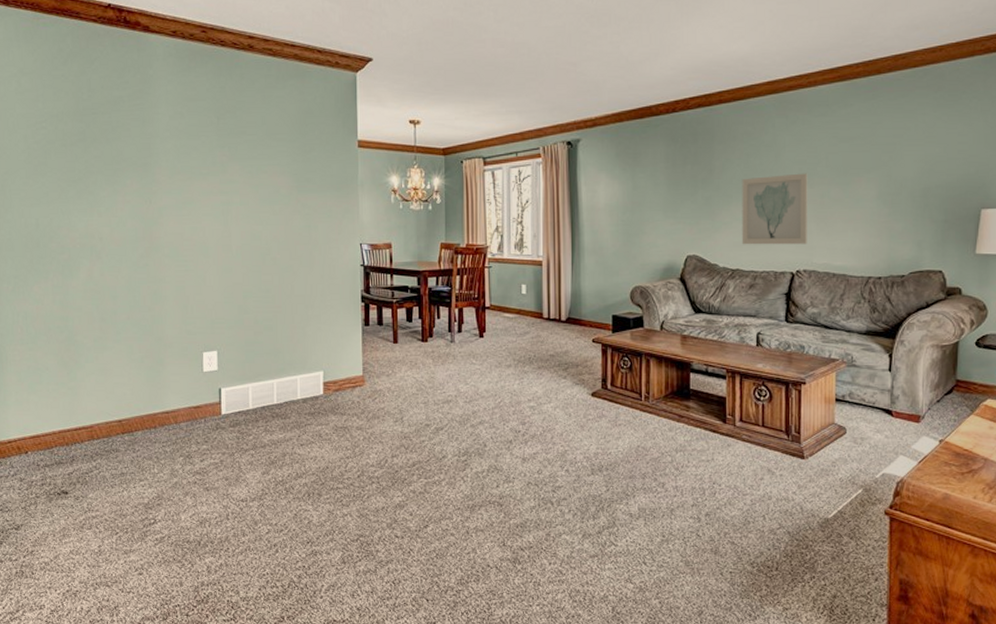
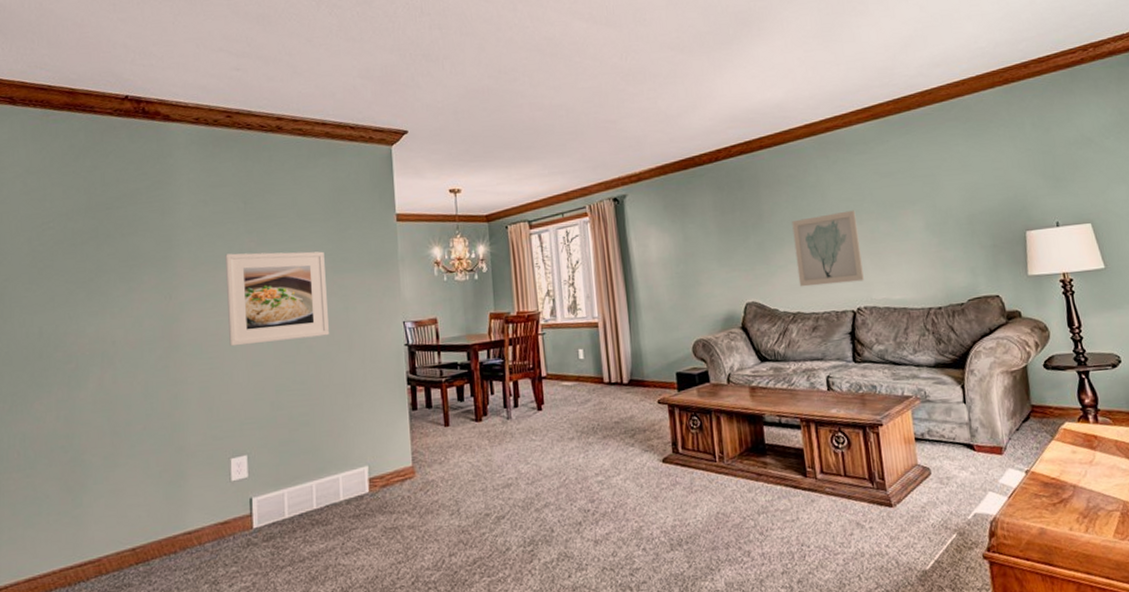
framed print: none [200,165,292,252] -> present [225,251,329,347]

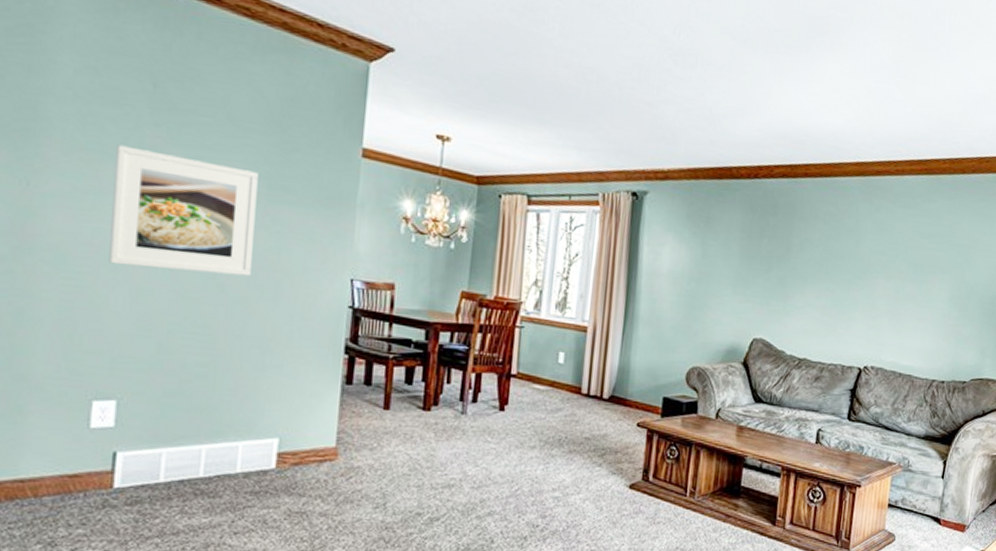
wall art: present [792,210,864,287] -> none [812,261,886,340]

